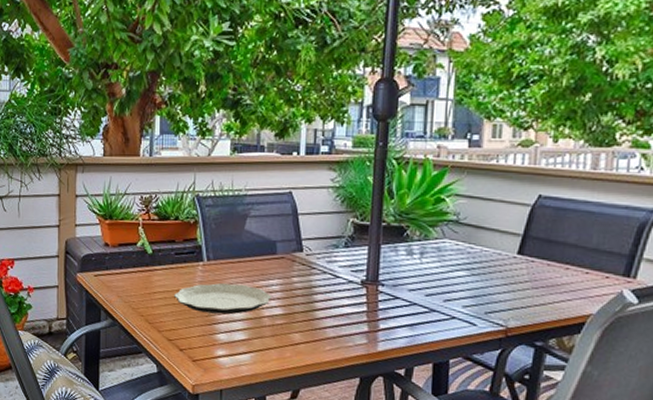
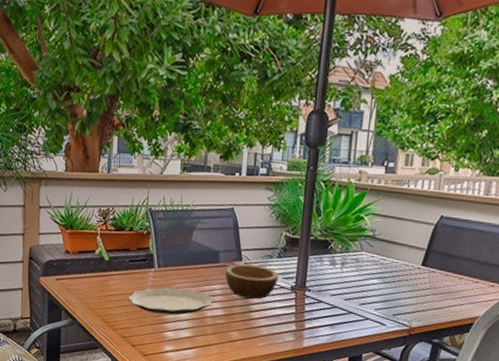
bowl: none [283,255,346,296] -> present [225,264,279,299]

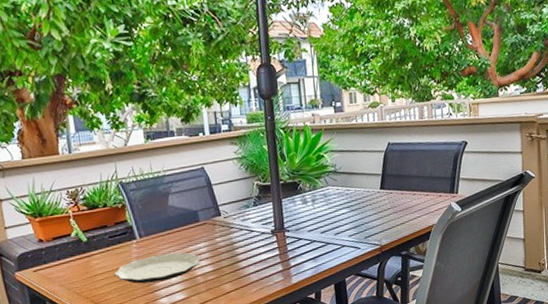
bowl: present [225,264,279,299] -> none [206,217,259,251]

